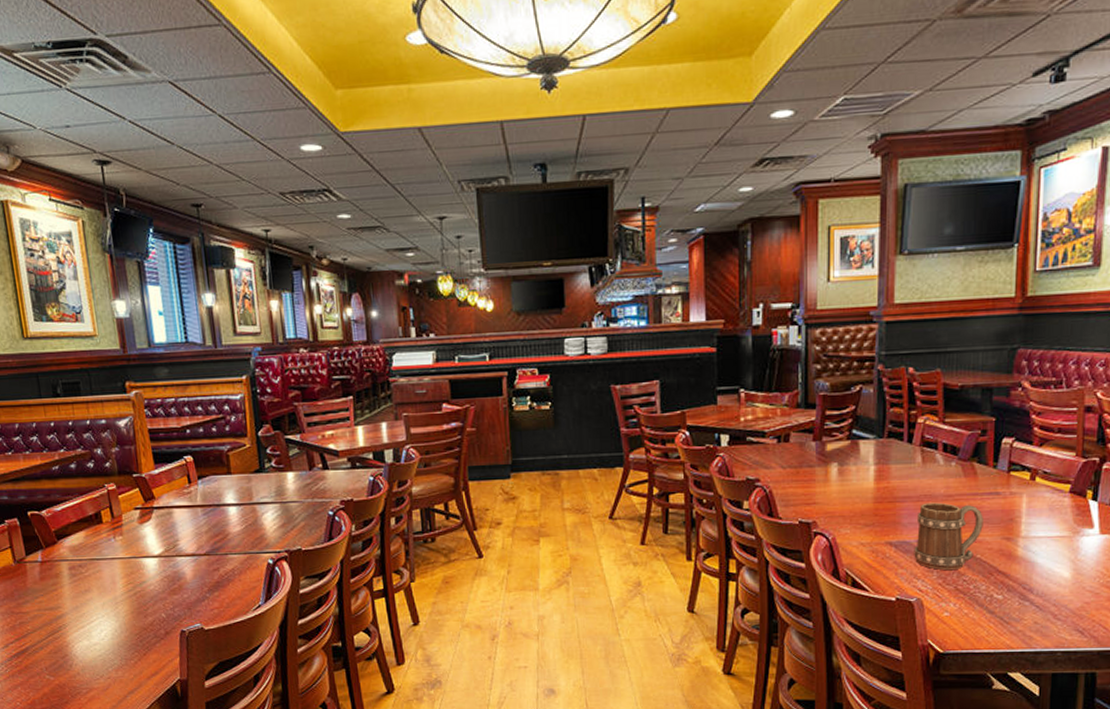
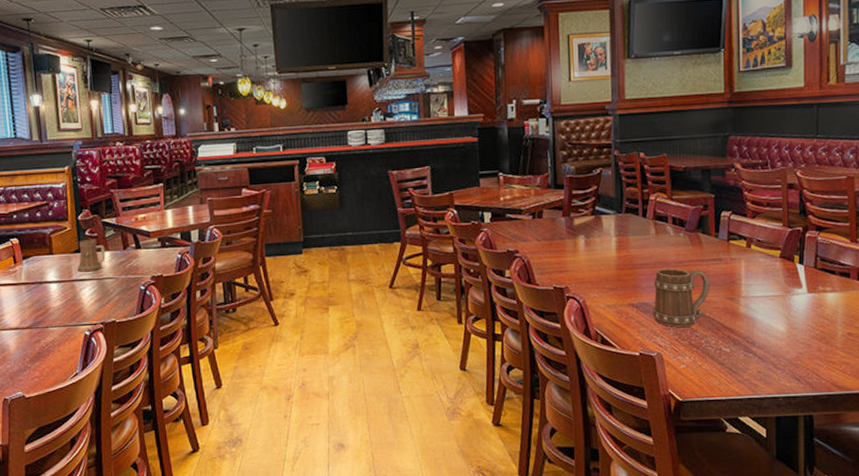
beer mug: none [258,457,290,495] -> present [77,239,106,272]

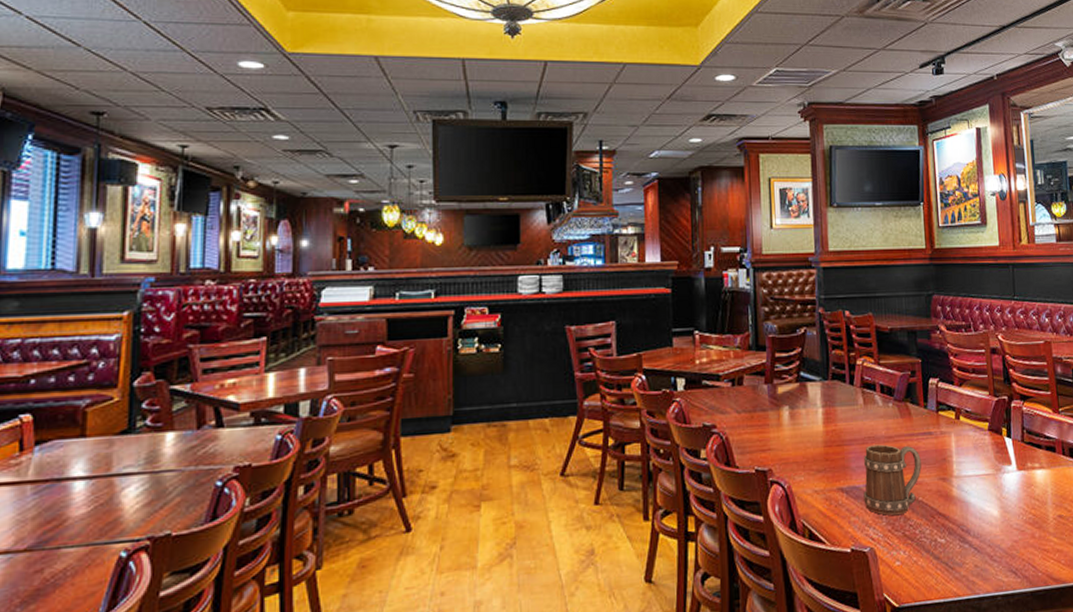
beer mug: present [77,239,106,272] -> none [121,413,169,463]

